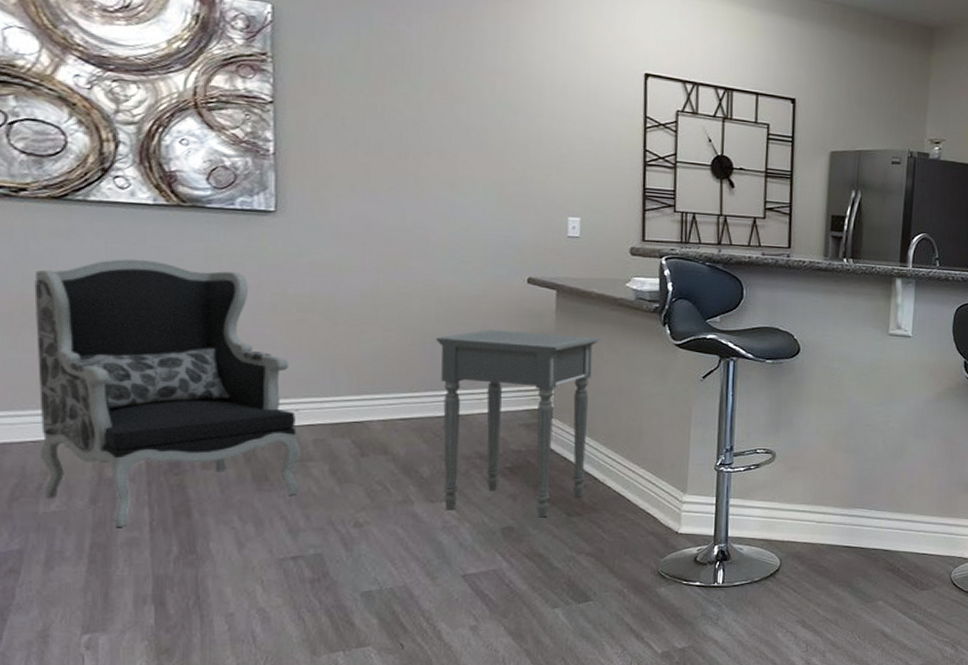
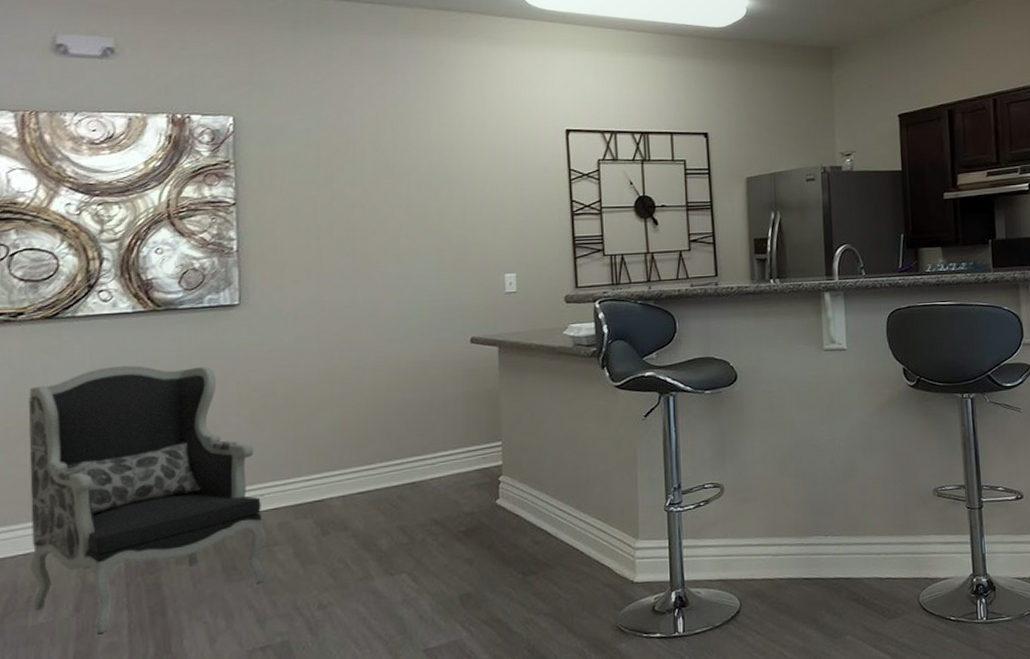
side table: present [436,330,600,518] -> none [389,388,543,582]

